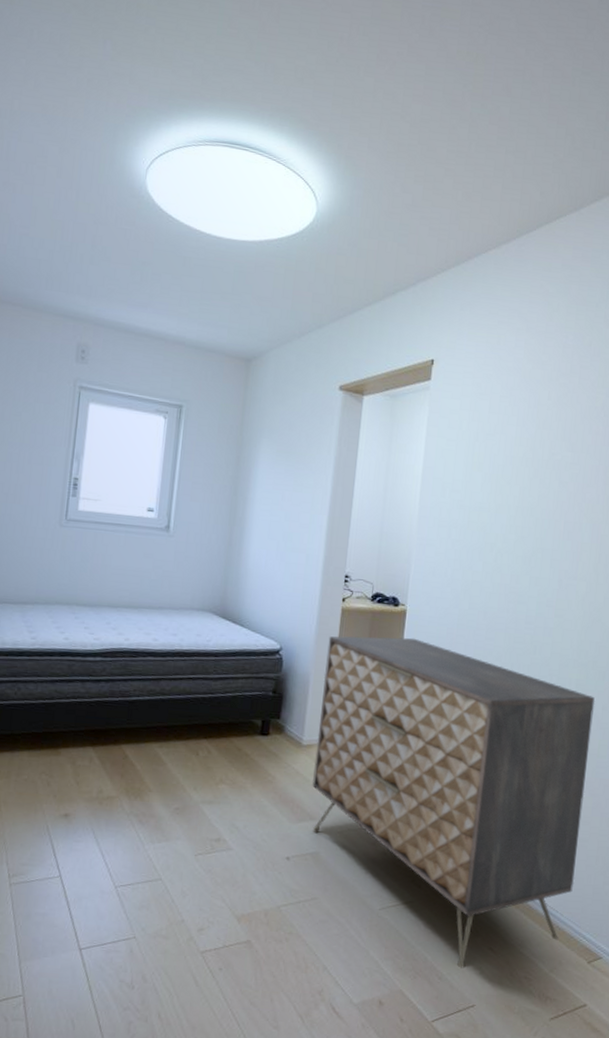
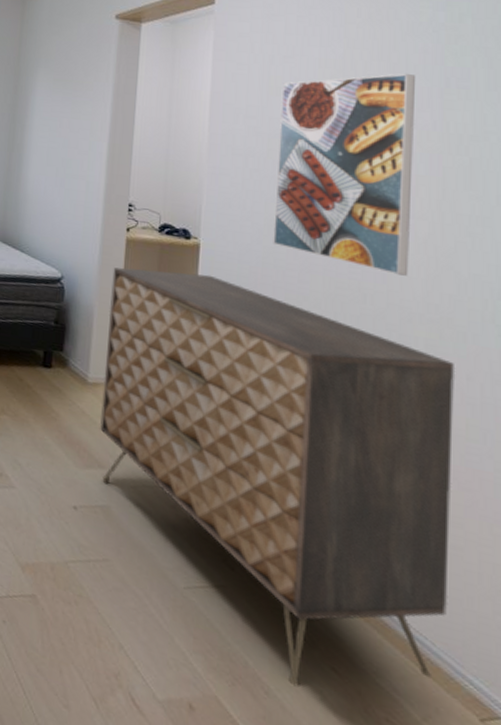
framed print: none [467,452,589,629] -> present [273,73,416,276]

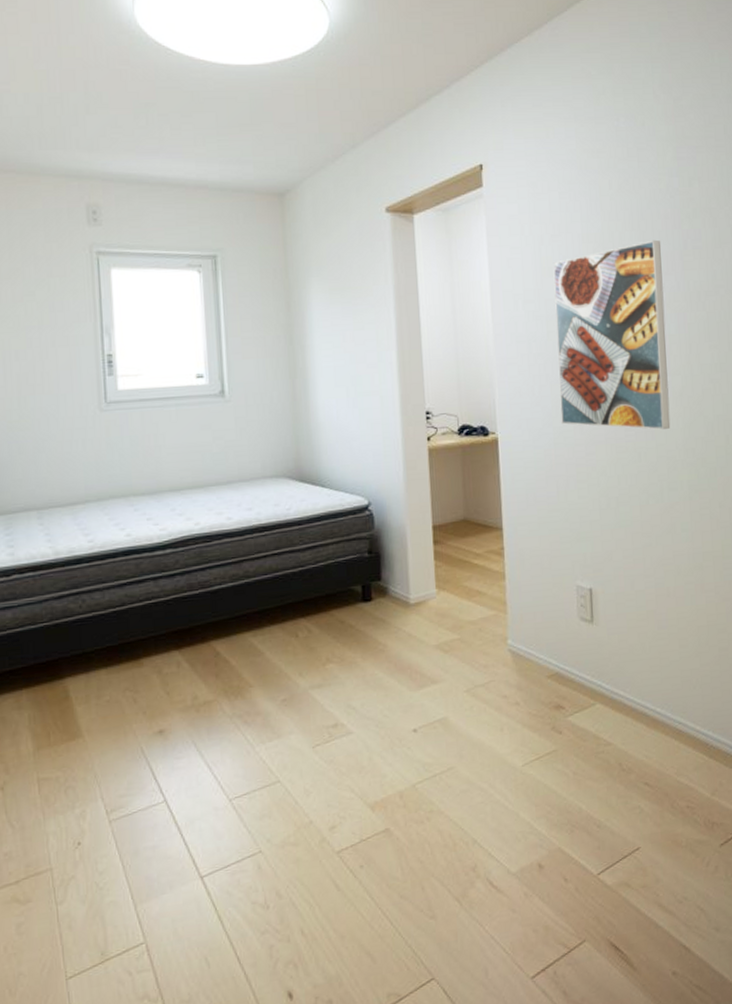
dresser: present [100,267,456,688] -> none [419,466,721,811]

